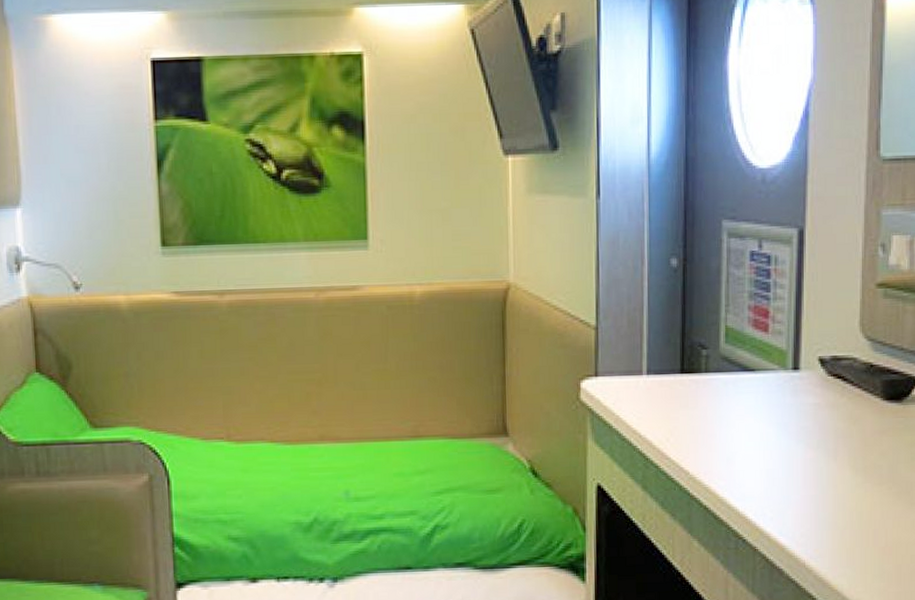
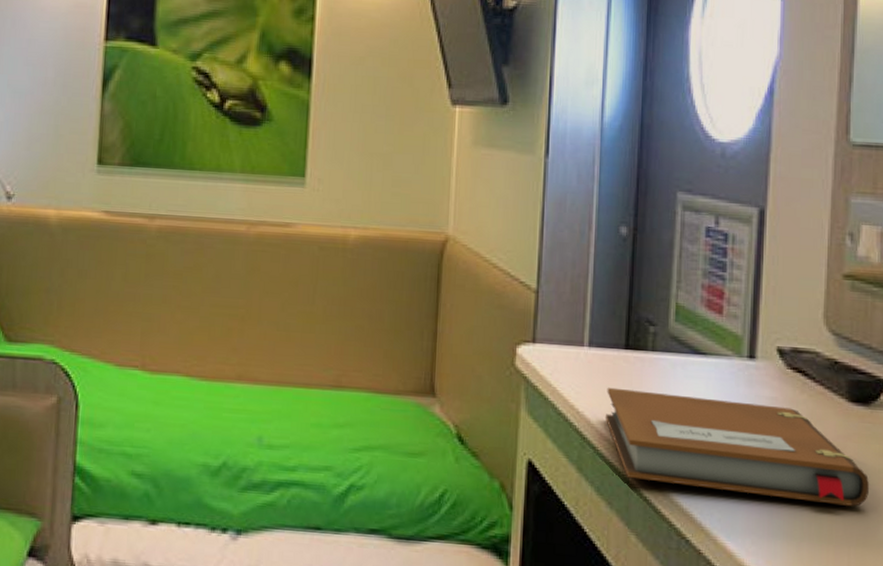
notebook: none [666,410,904,494] -> present [606,387,870,506]

